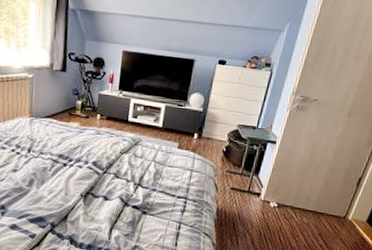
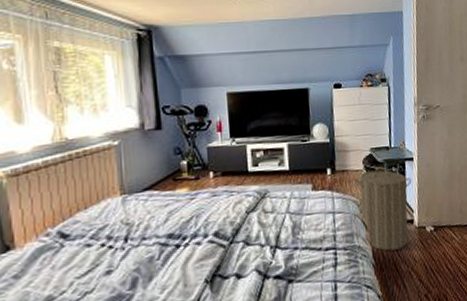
laundry hamper: none [214,142,270,214] -> present [354,166,412,251]

